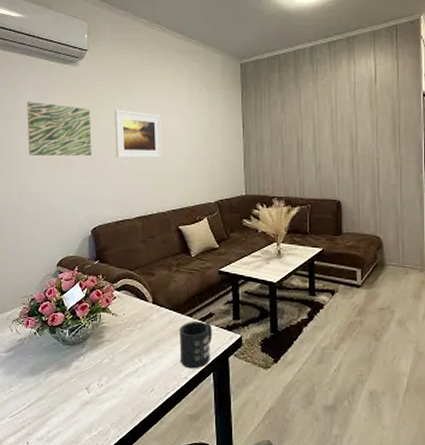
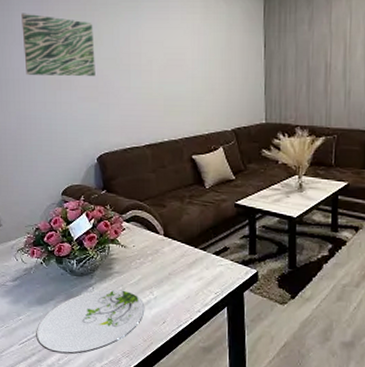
plate: none [27,357,134,427] -> present [36,289,145,355]
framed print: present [114,109,162,158] -> none [119,23,173,80]
mug: present [179,320,213,369] -> none [192,254,228,303]

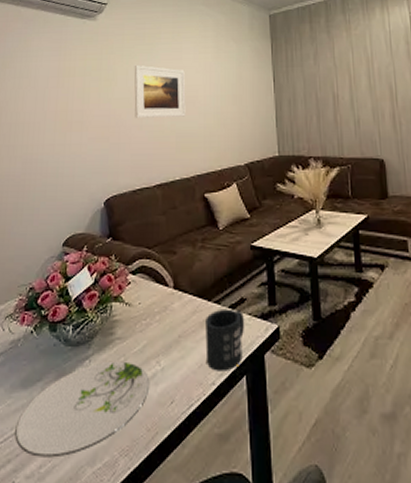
wall art: present [21,13,95,76] -> none [37,58,109,118]
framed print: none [119,23,173,80] -> present [134,64,186,118]
mug: none [192,254,228,303] -> present [205,308,245,372]

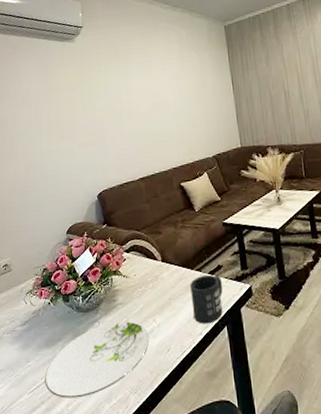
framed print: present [134,64,186,118] -> none [111,78,159,124]

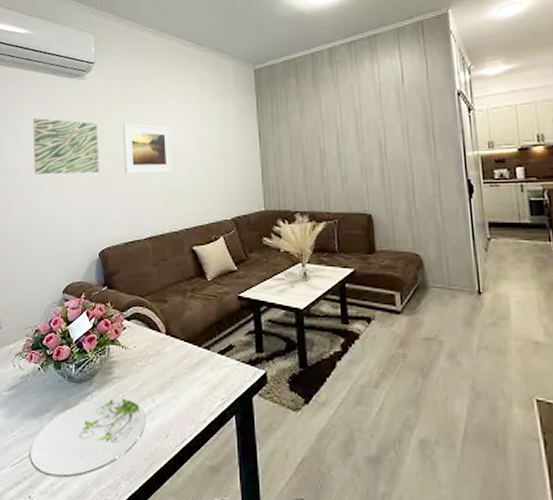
wall art: none [29,78,93,129] -> present [33,118,99,174]
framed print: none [111,78,159,124] -> present [122,122,173,174]
mug: present [190,274,223,324] -> none [196,354,234,411]

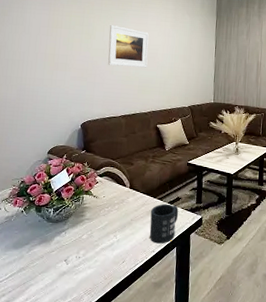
plate: present [29,397,146,478] -> none [8,233,109,294]
wall art: present [33,118,99,174] -> none [30,11,89,61]
mug: none [196,354,234,411] -> present [149,203,179,244]

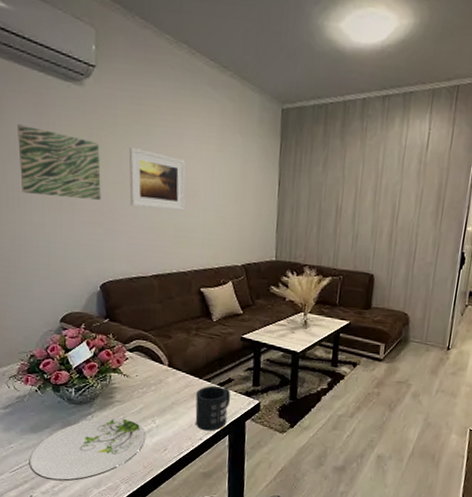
plate: none [8,233,109,294] -> present [29,417,146,482]
wall art: none [30,11,89,61] -> present [17,124,101,200]

